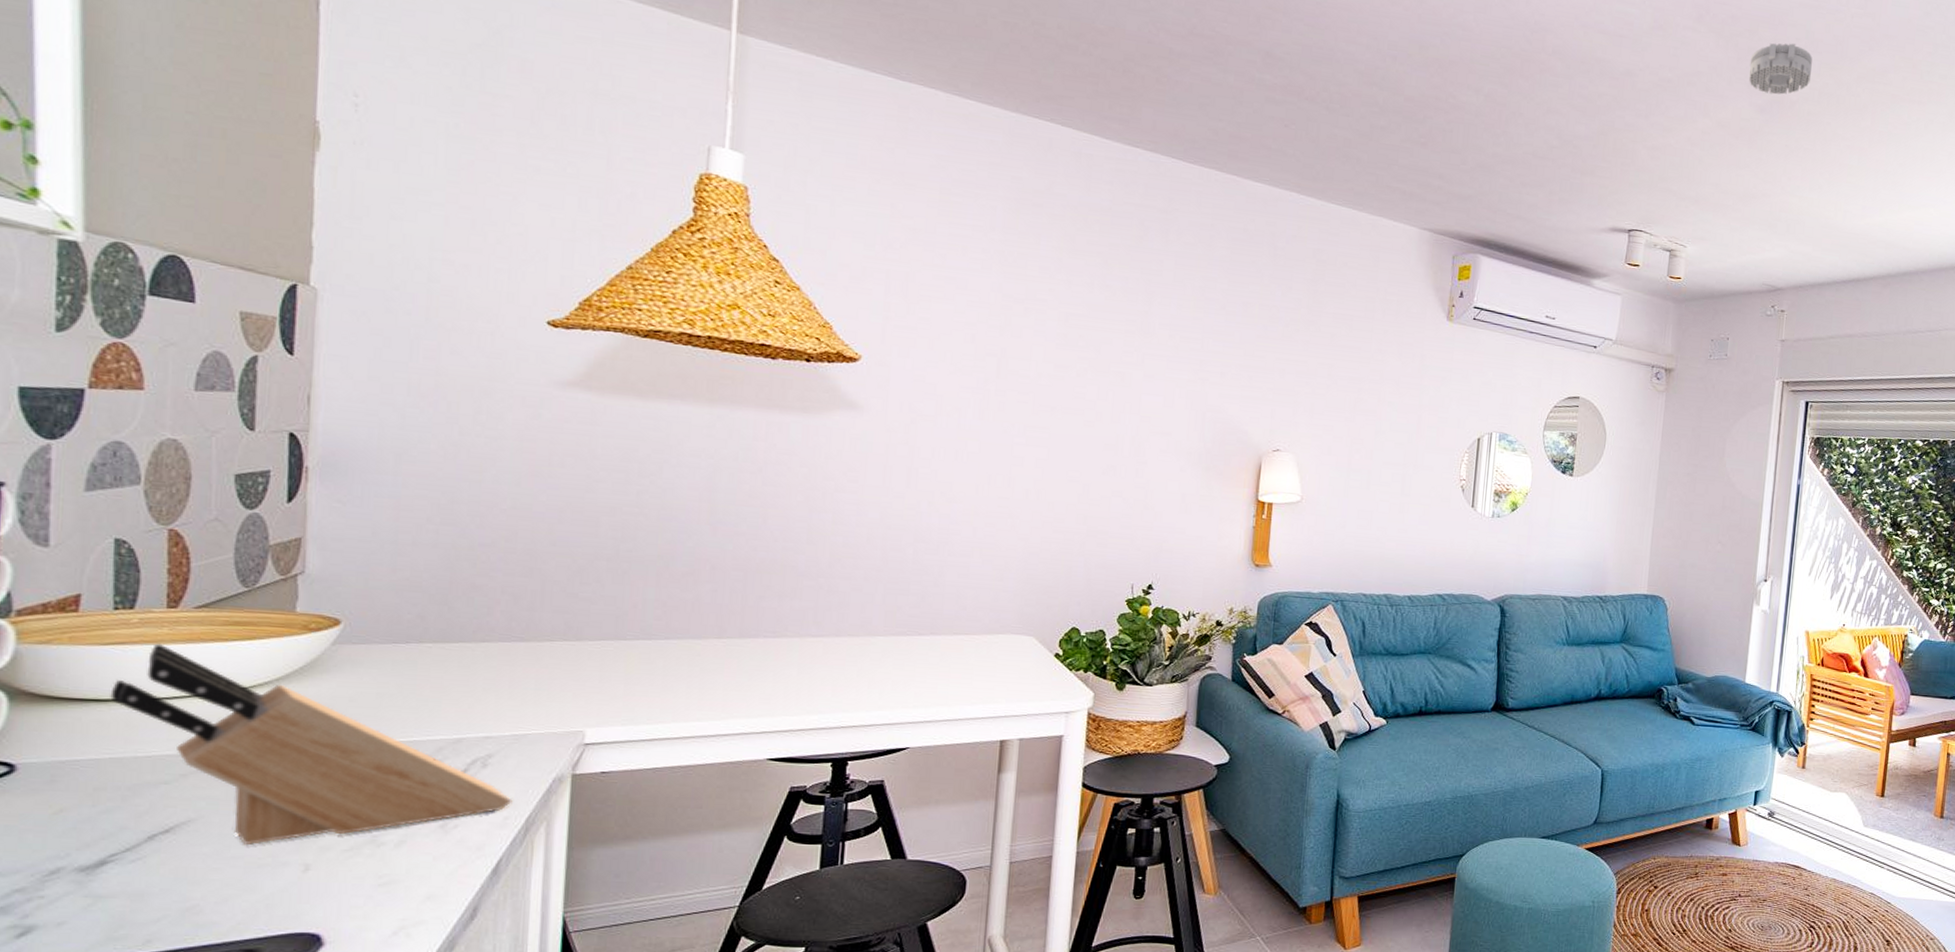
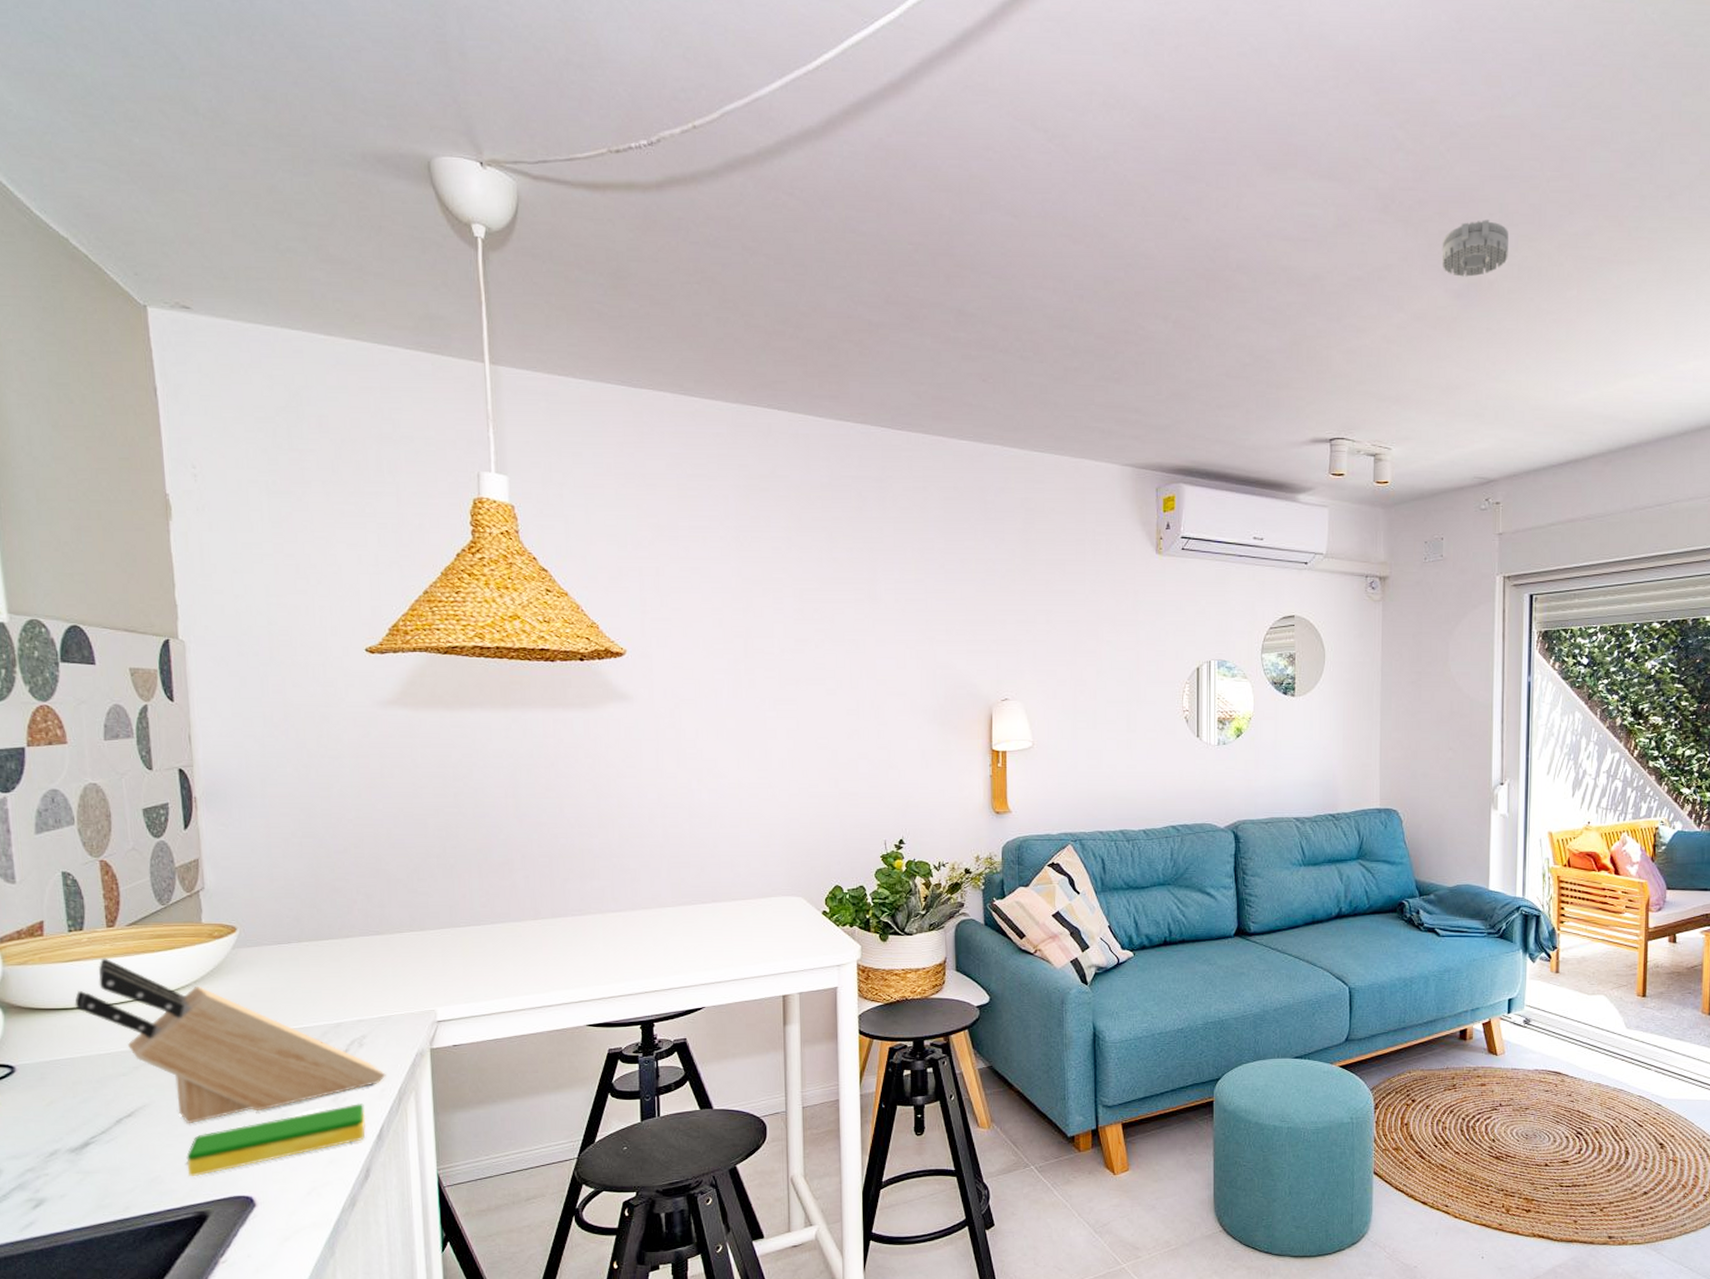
dish sponge: none [236,832,481,907] -> present [186,1103,366,1176]

